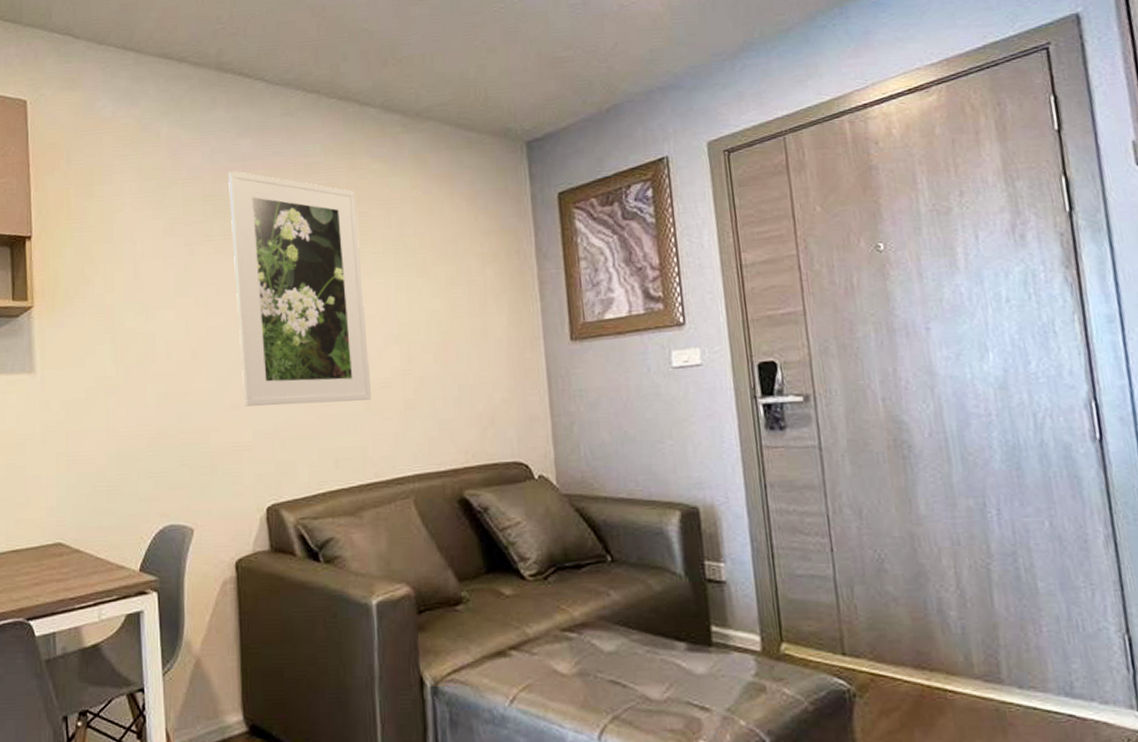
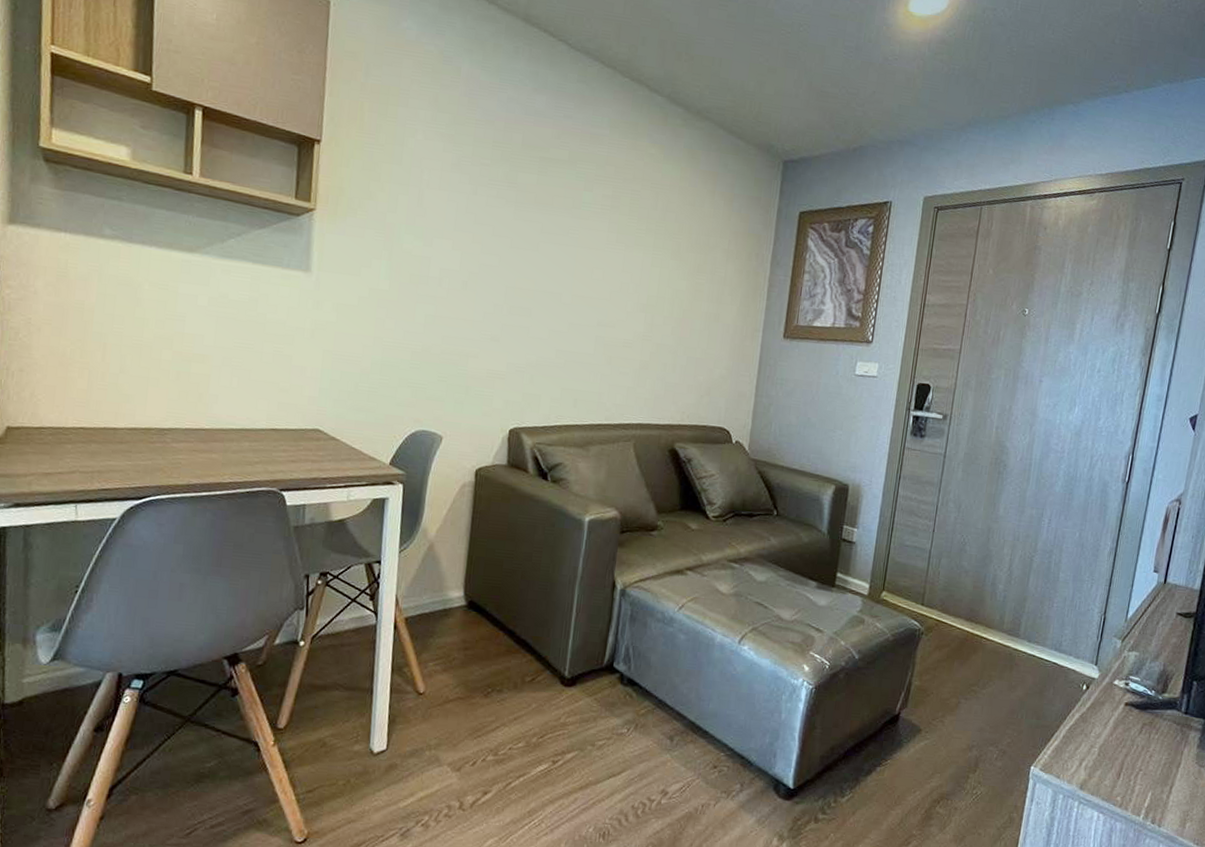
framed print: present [228,170,372,406] -> none [503,122,631,355]

